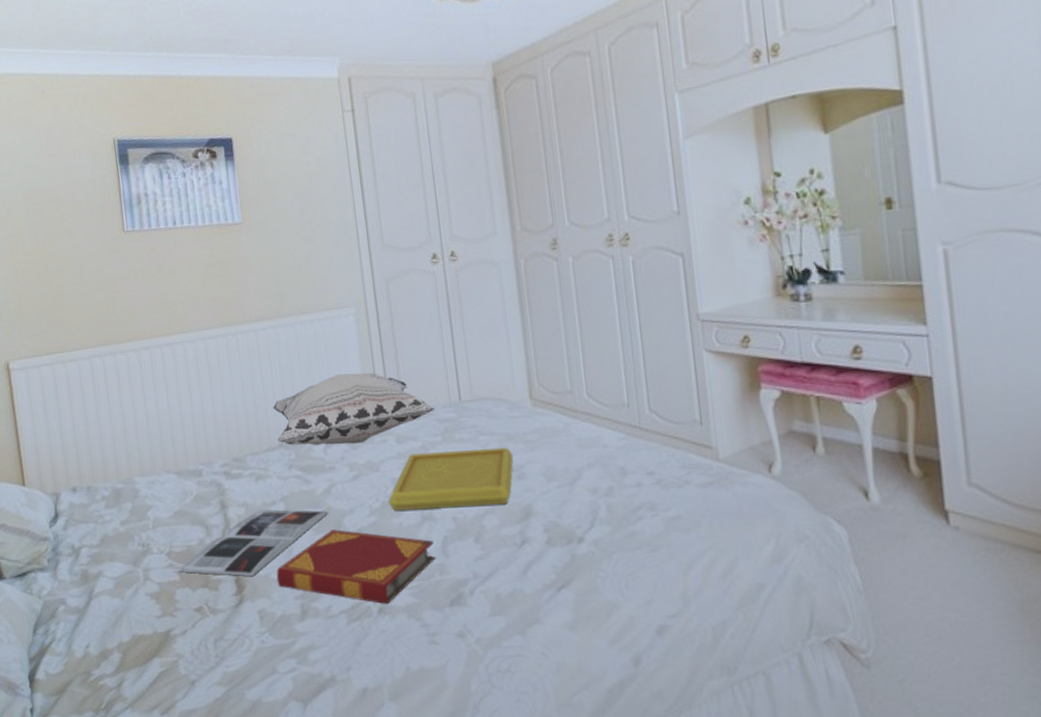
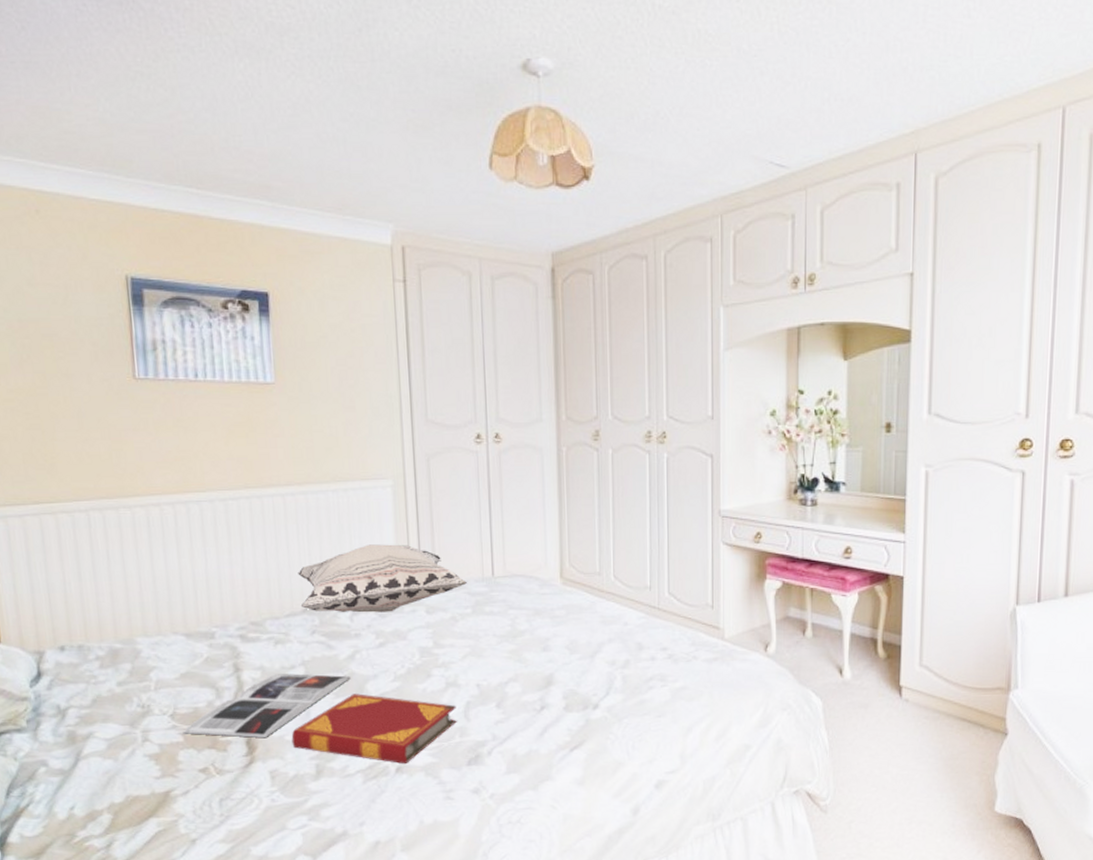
serving tray: present [388,447,514,511] -> none [414,621,540,677]

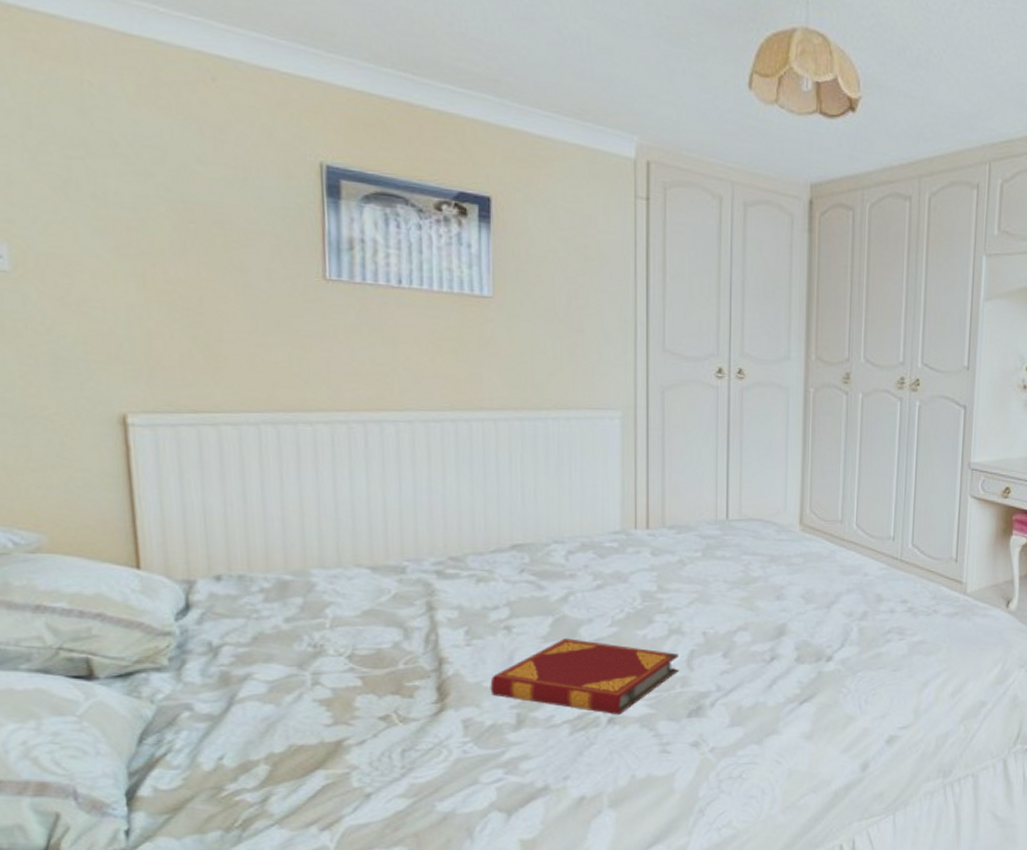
magazine: present [183,673,351,738] -> none [361,615,562,684]
decorative pillow: present [298,544,467,613] -> none [508,479,698,553]

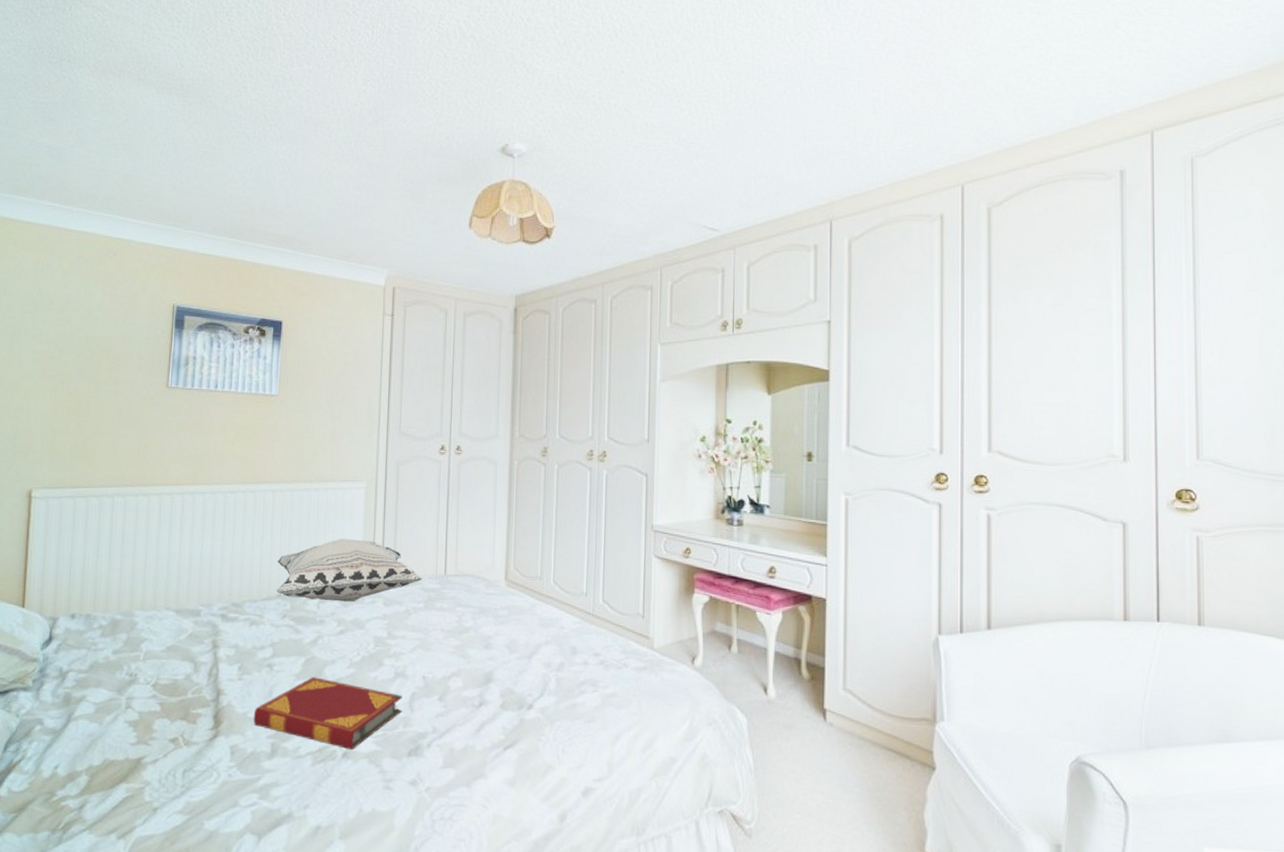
decorative pillow: none [508,479,698,553] -> present [276,539,422,602]

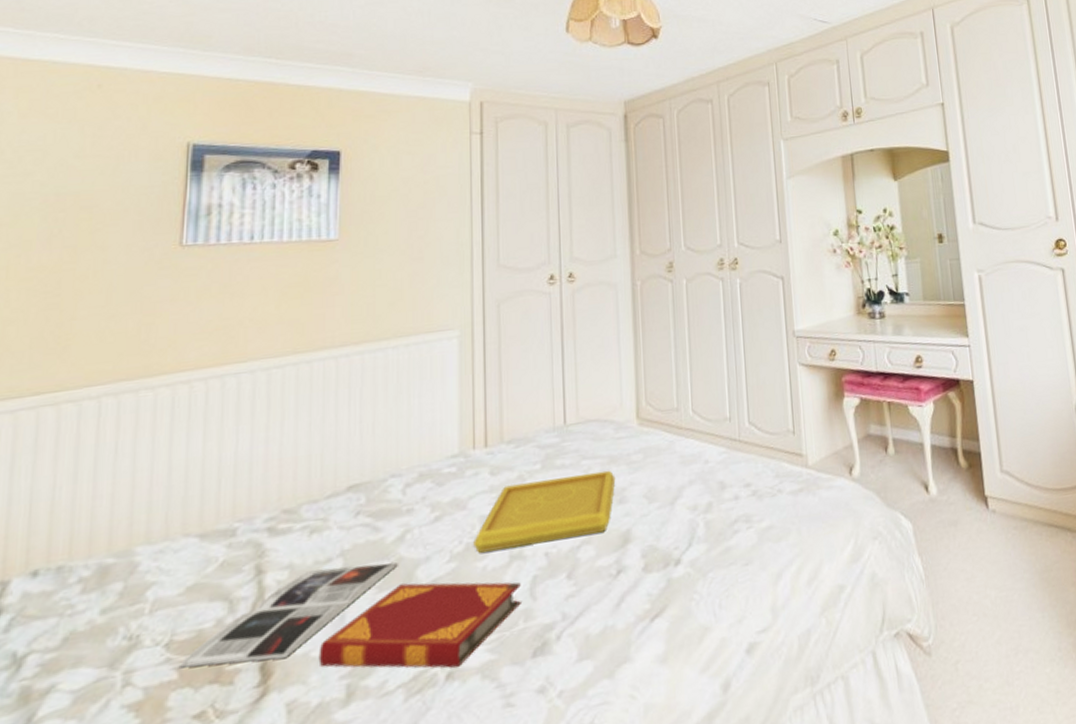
magazine: none [161,653,312,714] -> present [178,562,398,669]
decorative pillow: present [276,539,422,602] -> none [345,399,536,488]
serving tray: none [368,616,484,669] -> present [473,470,616,553]

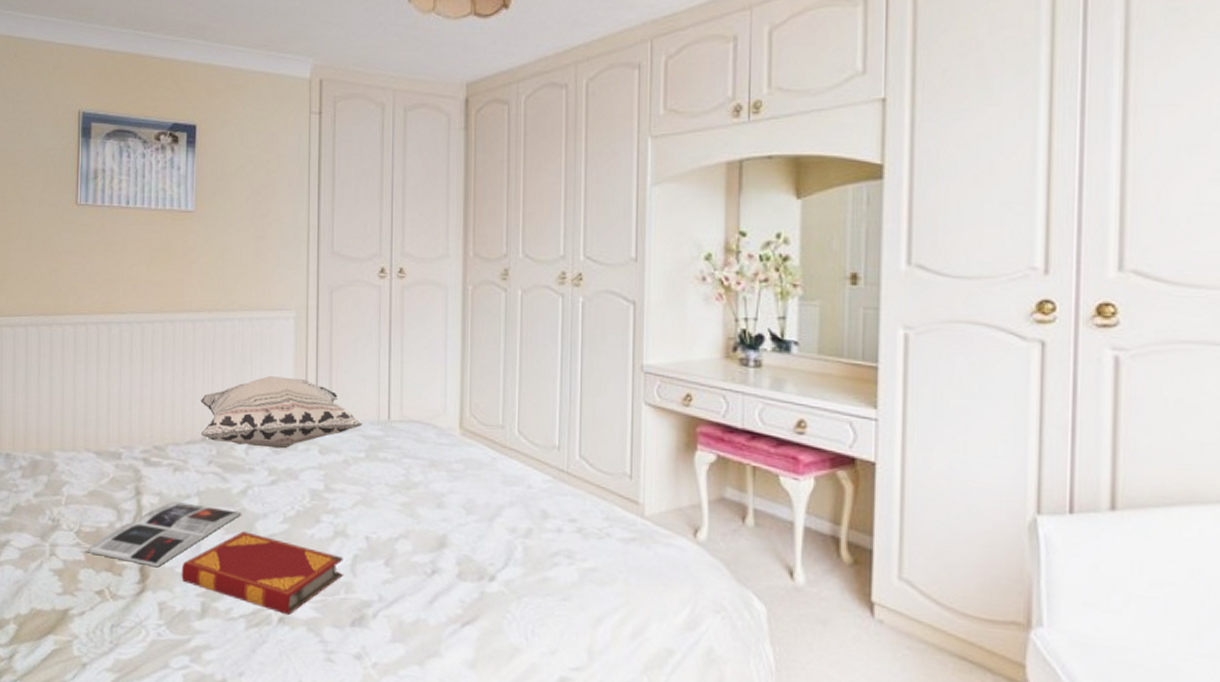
decorative pillow: none [345,399,536,488] -> present [200,376,362,449]
serving tray: present [473,470,616,553] -> none [303,466,435,531]

